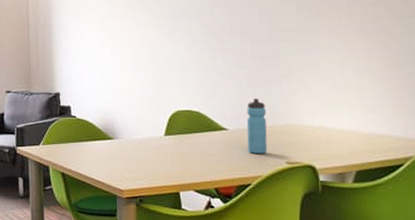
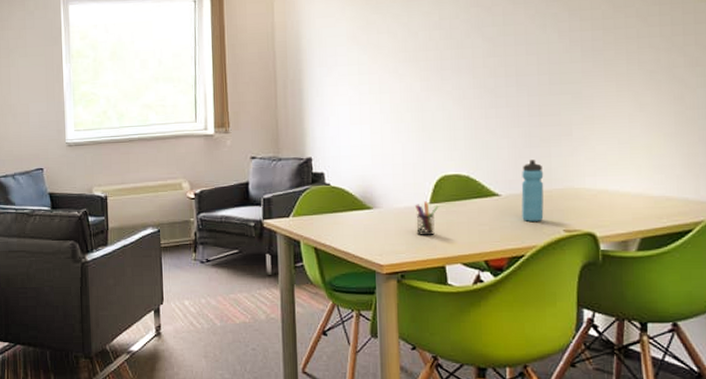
pen holder: none [152,133,173,164] -> present [415,201,439,235]

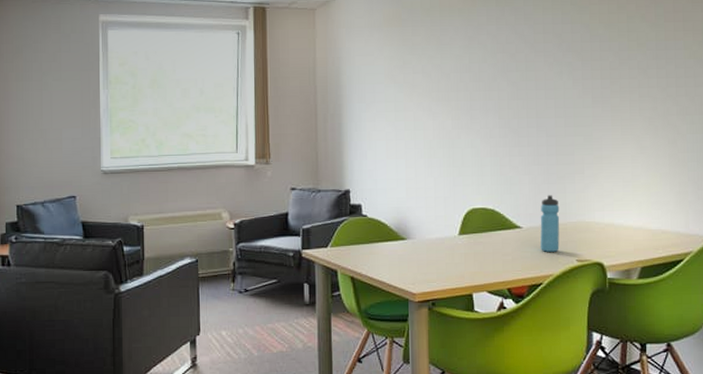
pen holder: present [415,201,439,235] -> none [446,233,467,265]

